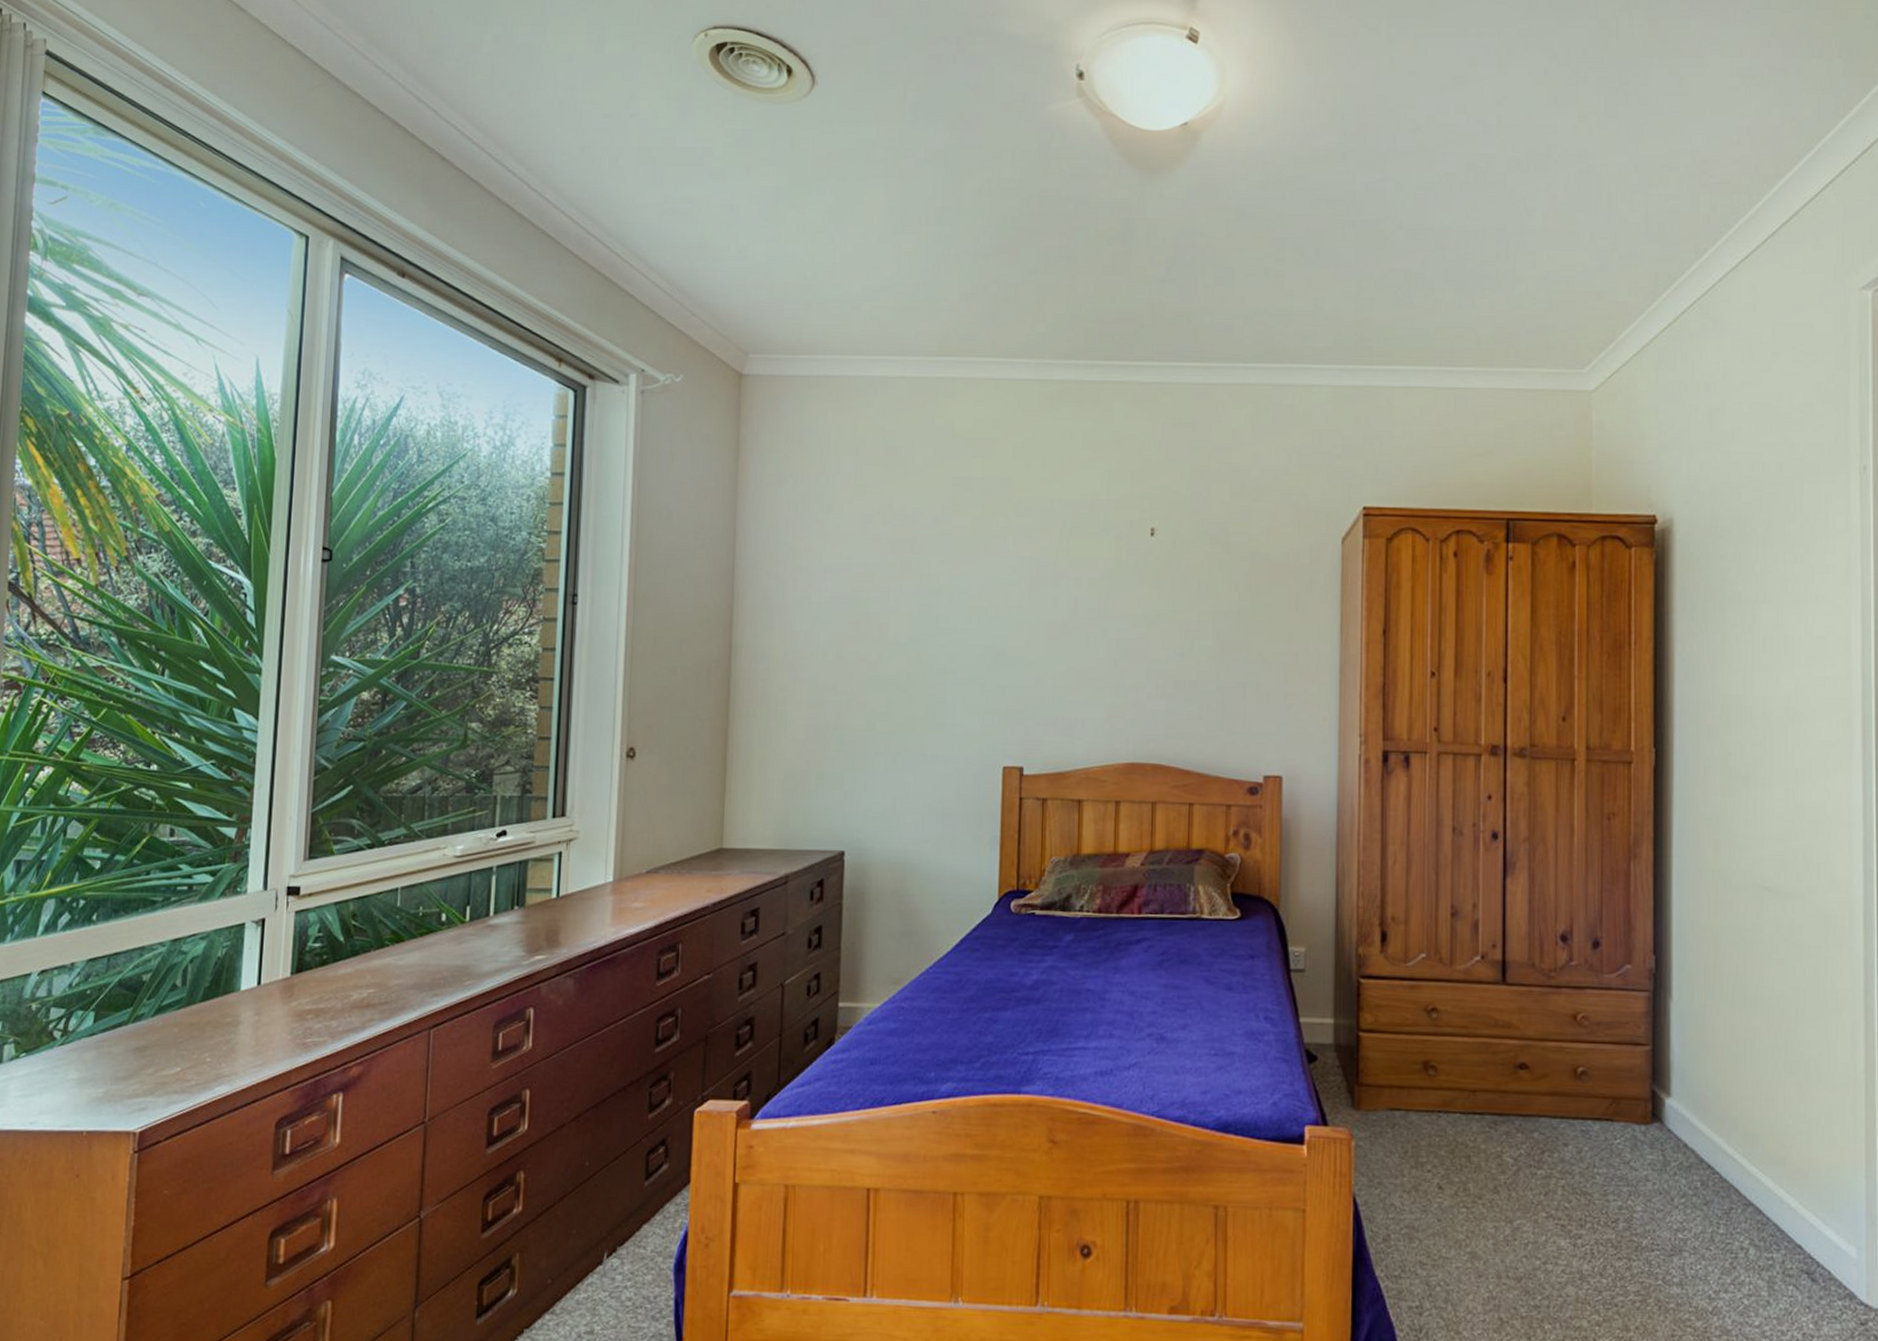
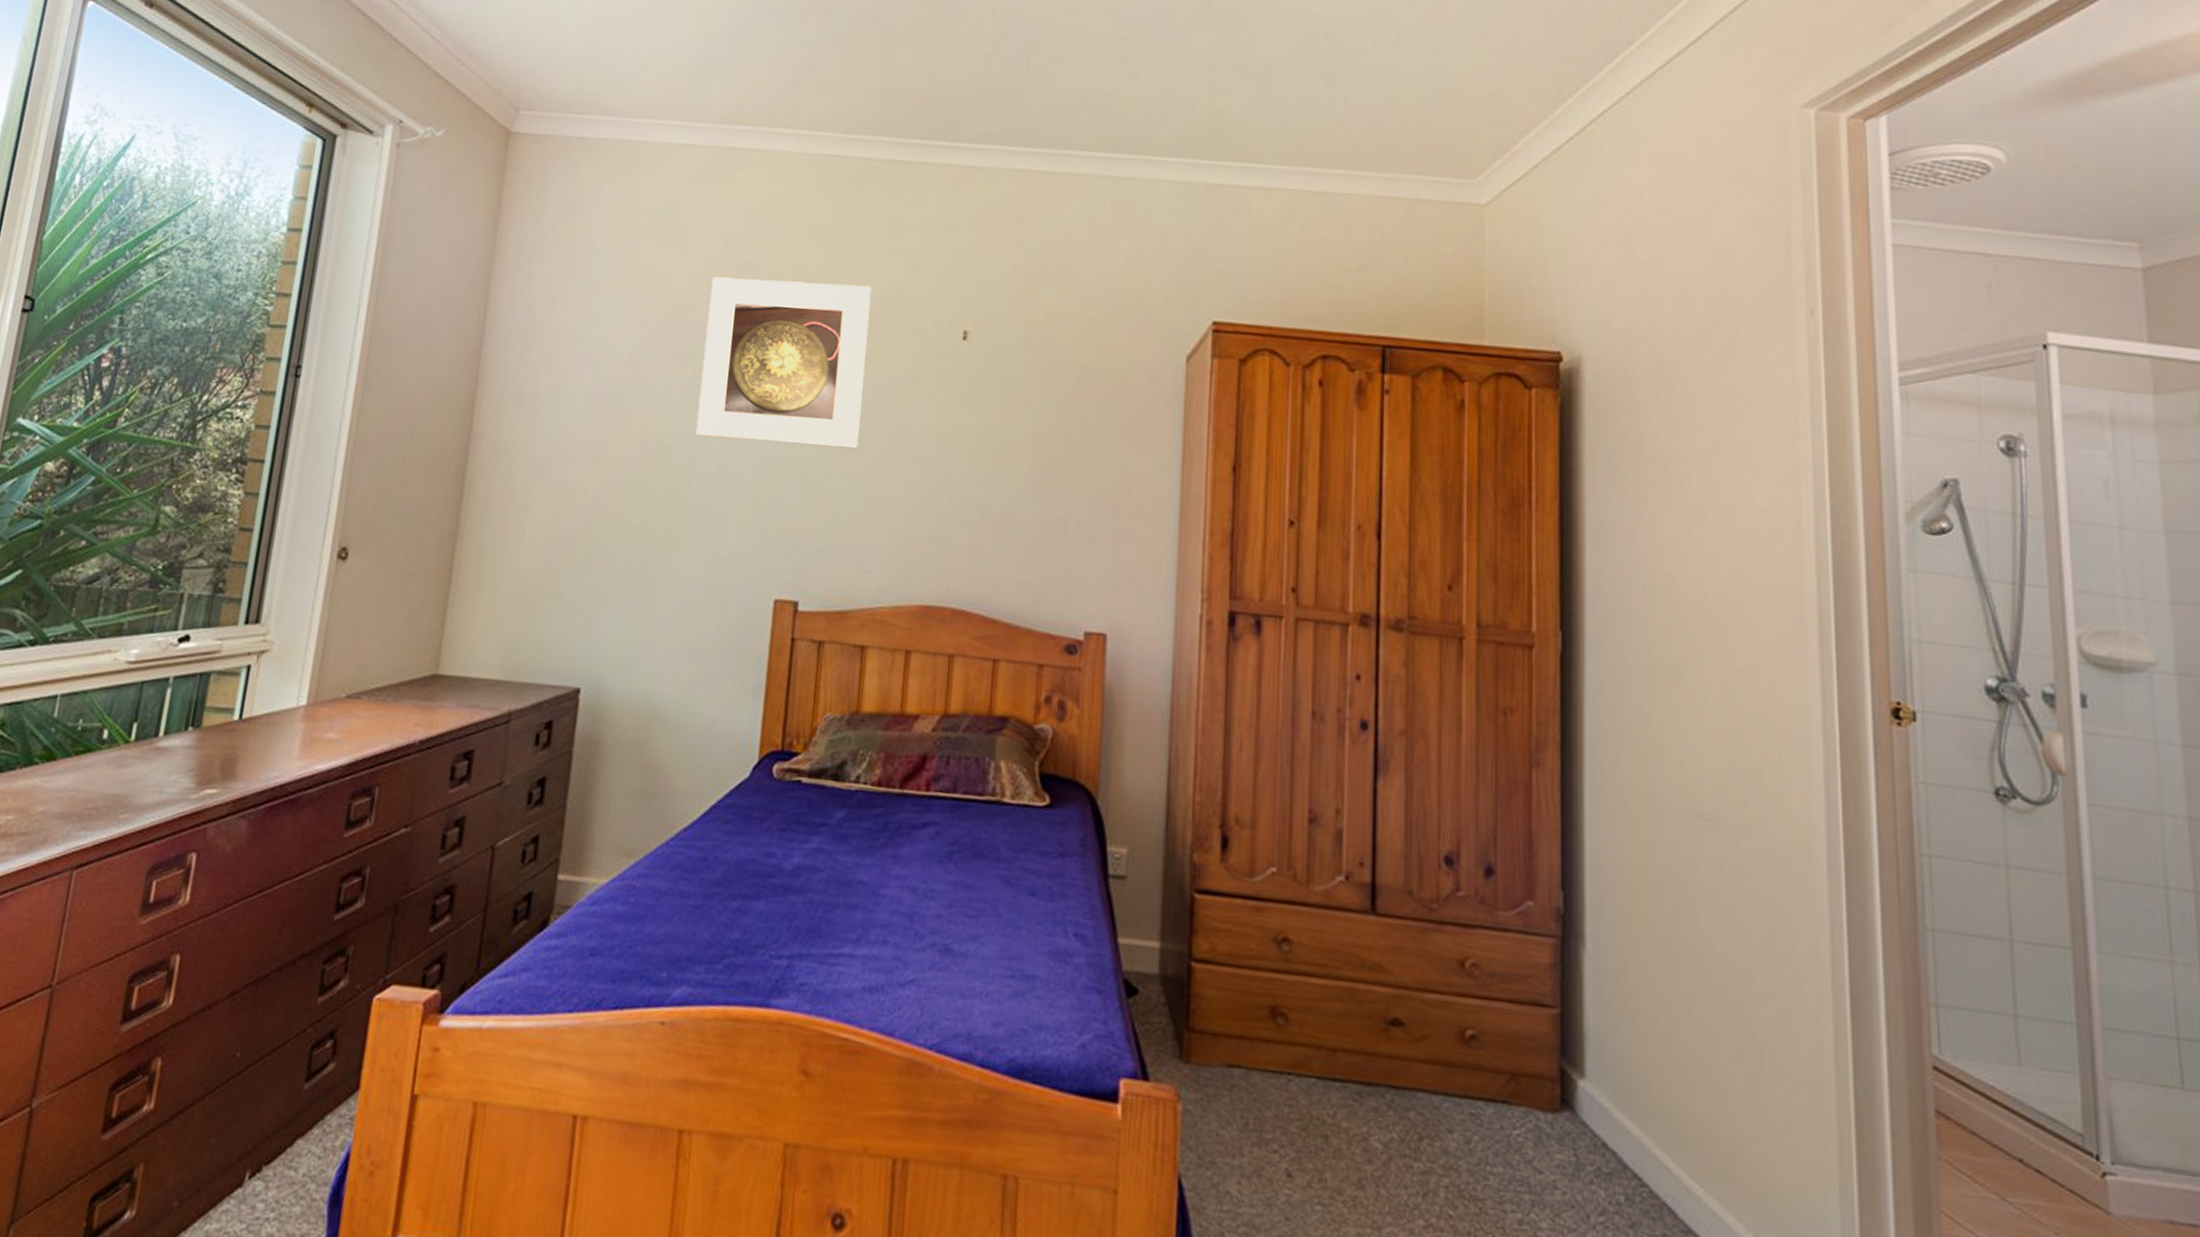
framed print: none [926,493,1071,636] -> present [695,276,872,449]

